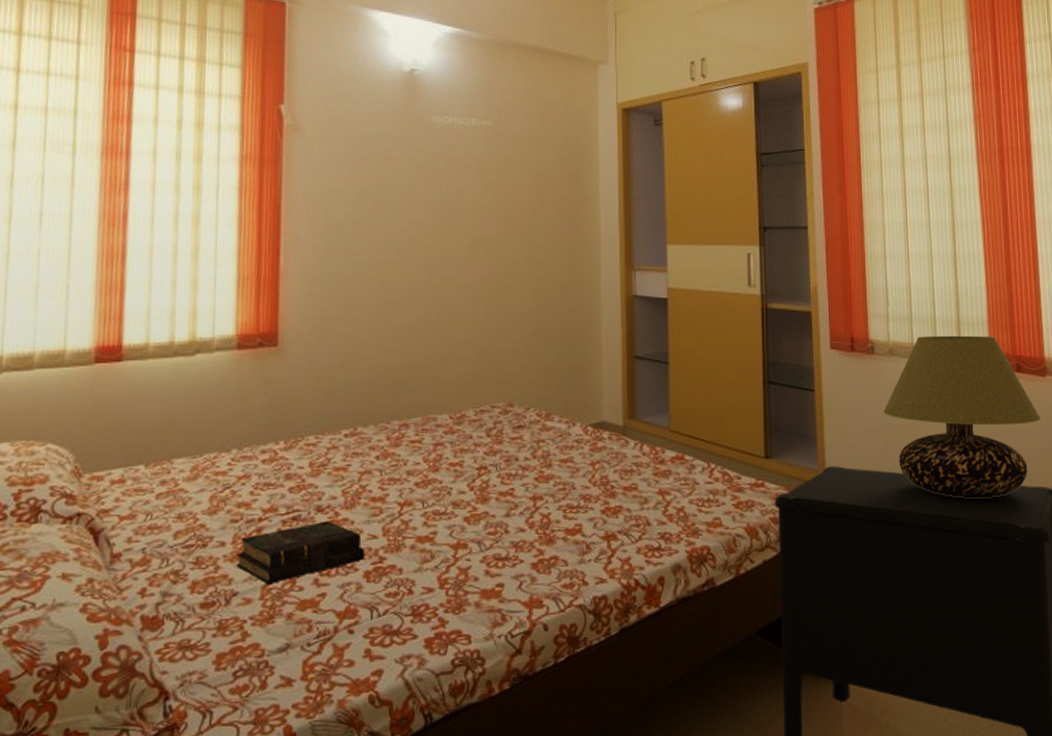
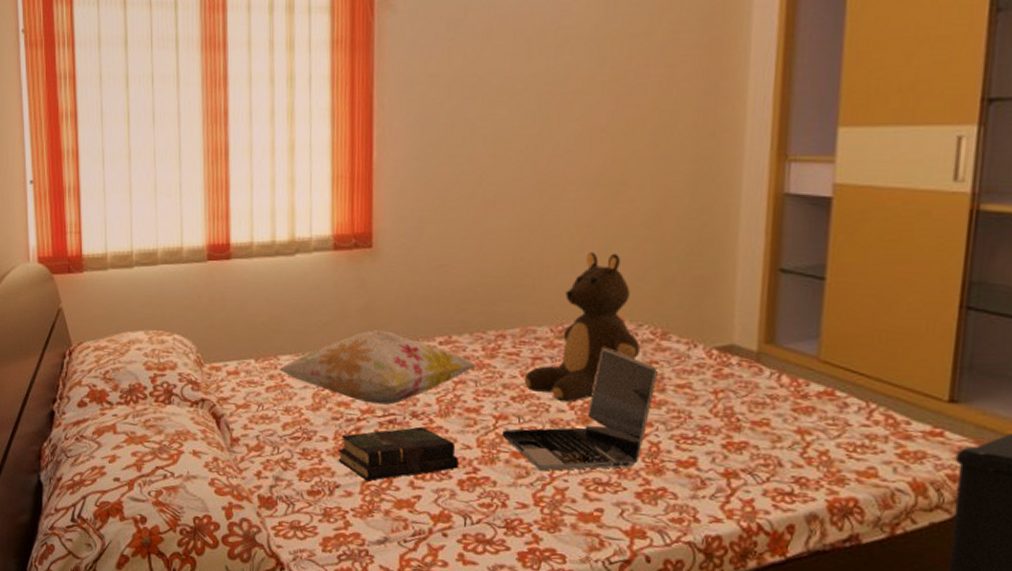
decorative pillow: none [171,426,382,502] -> present [278,330,477,405]
laptop: none [407,430,544,553] -> present [502,347,658,471]
teddy bear: none [427,346,529,484] -> present [524,252,641,403]

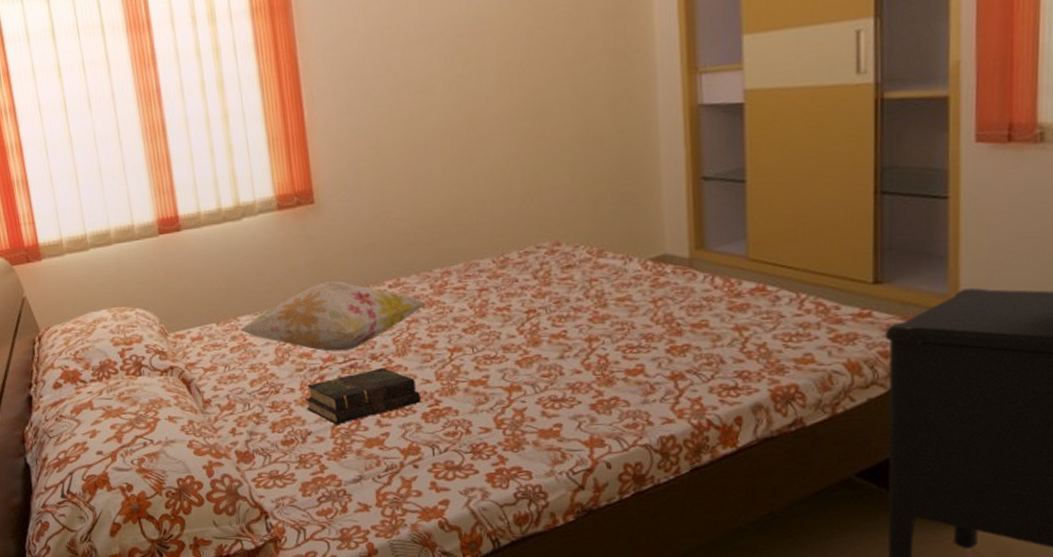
laptop: present [502,347,658,471] -> none [458,271,598,395]
teddy bear: present [524,252,641,403] -> none [473,181,580,329]

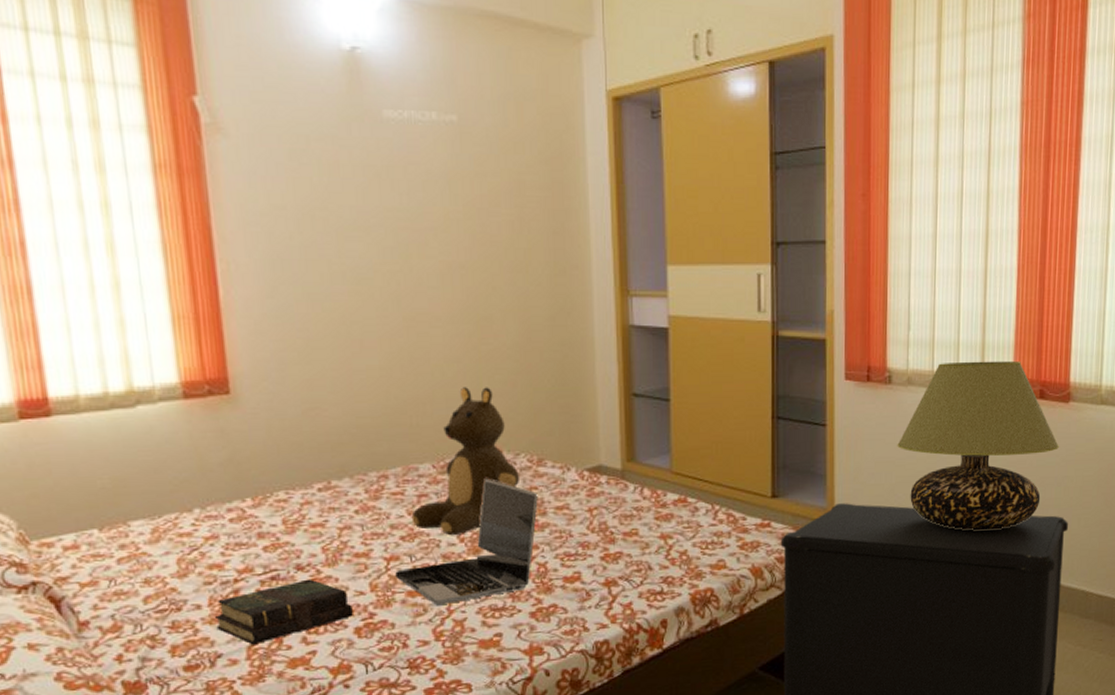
decorative pillow: present [239,280,427,352] -> none [129,482,361,562]
laptop: none [458,271,598,395] -> present [395,478,538,606]
teddy bear: none [473,181,580,329] -> present [411,387,521,536]

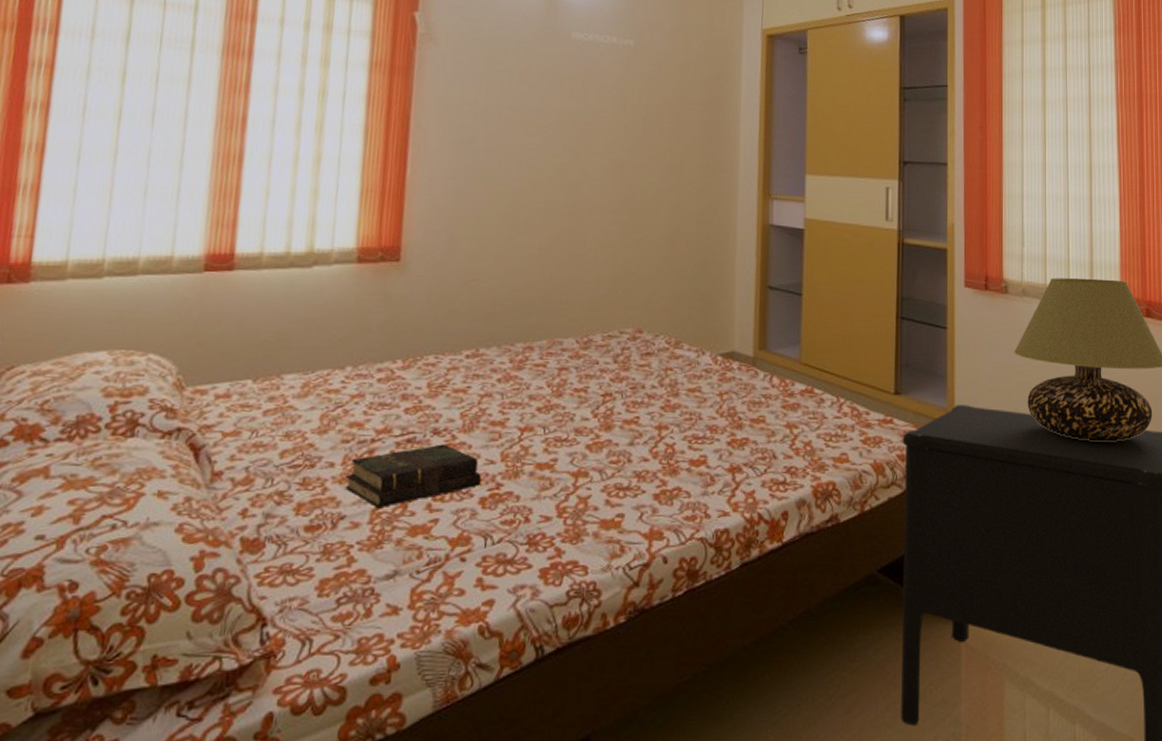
laptop: present [395,478,538,606] -> none [527,356,672,481]
teddy bear: present [411,387,521,536] -> none [550,270,658,411]

